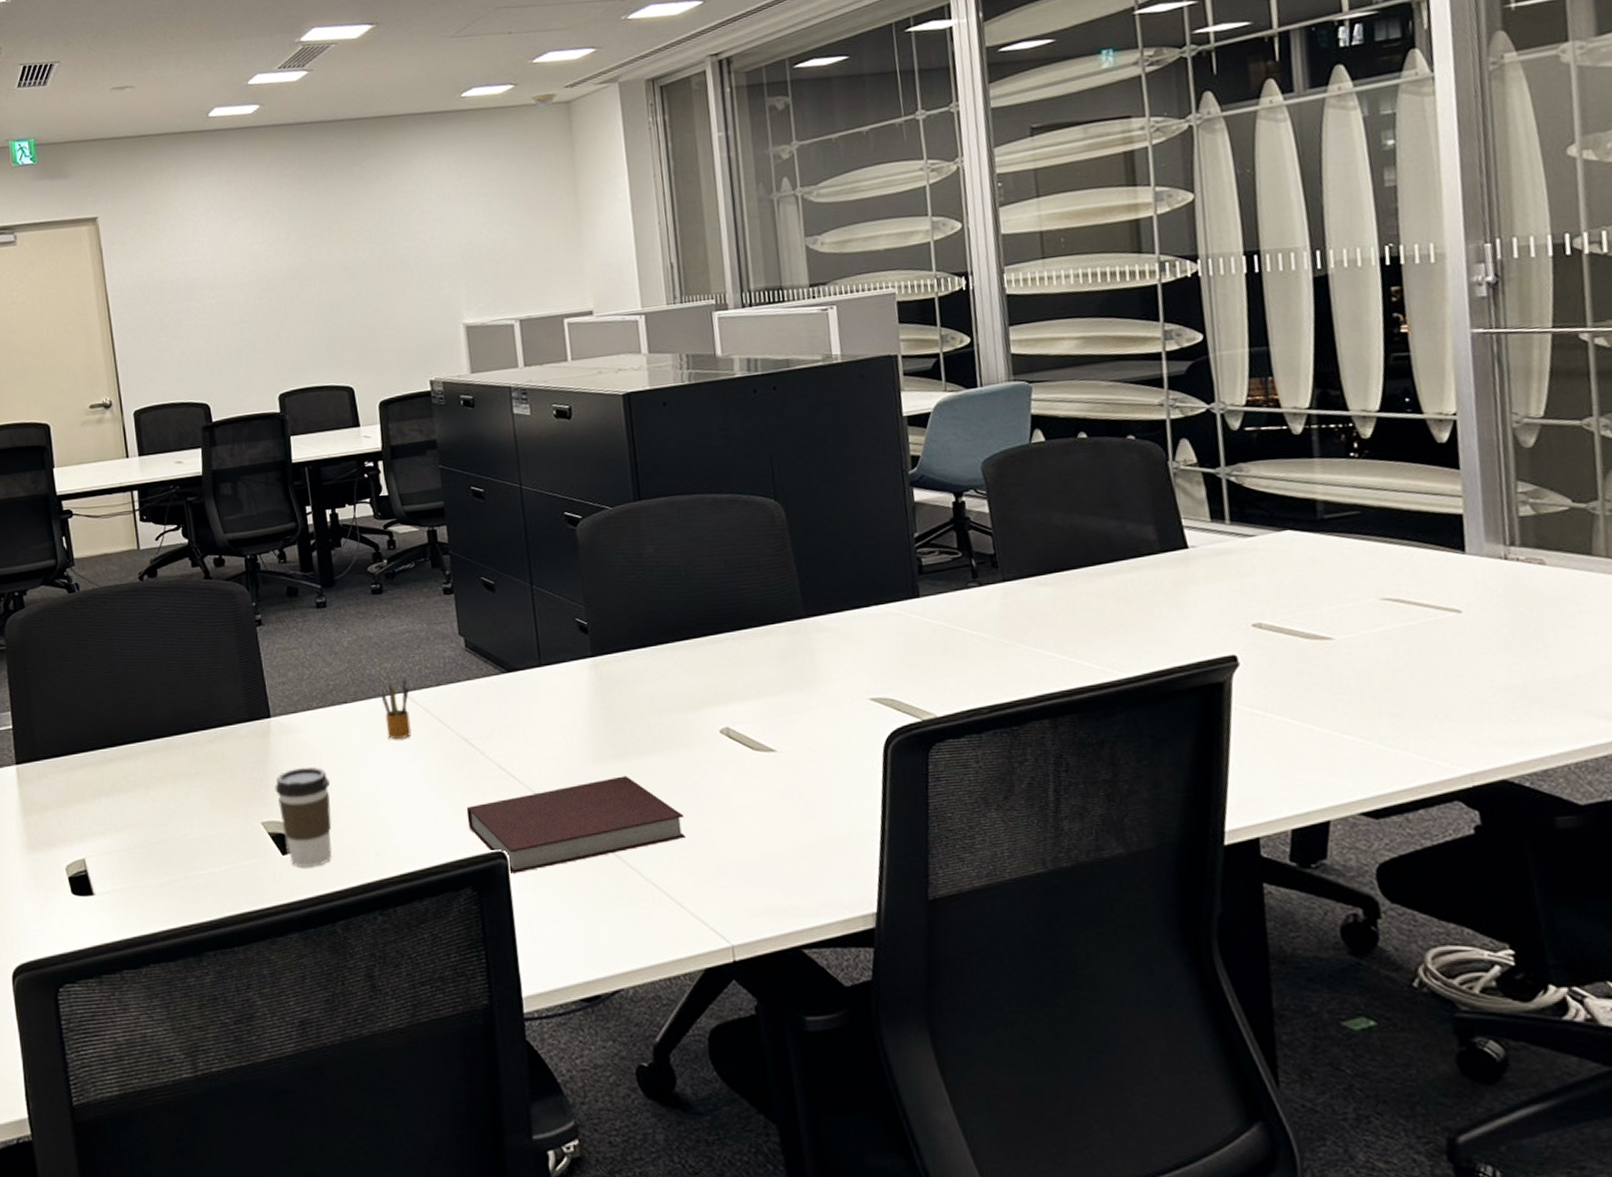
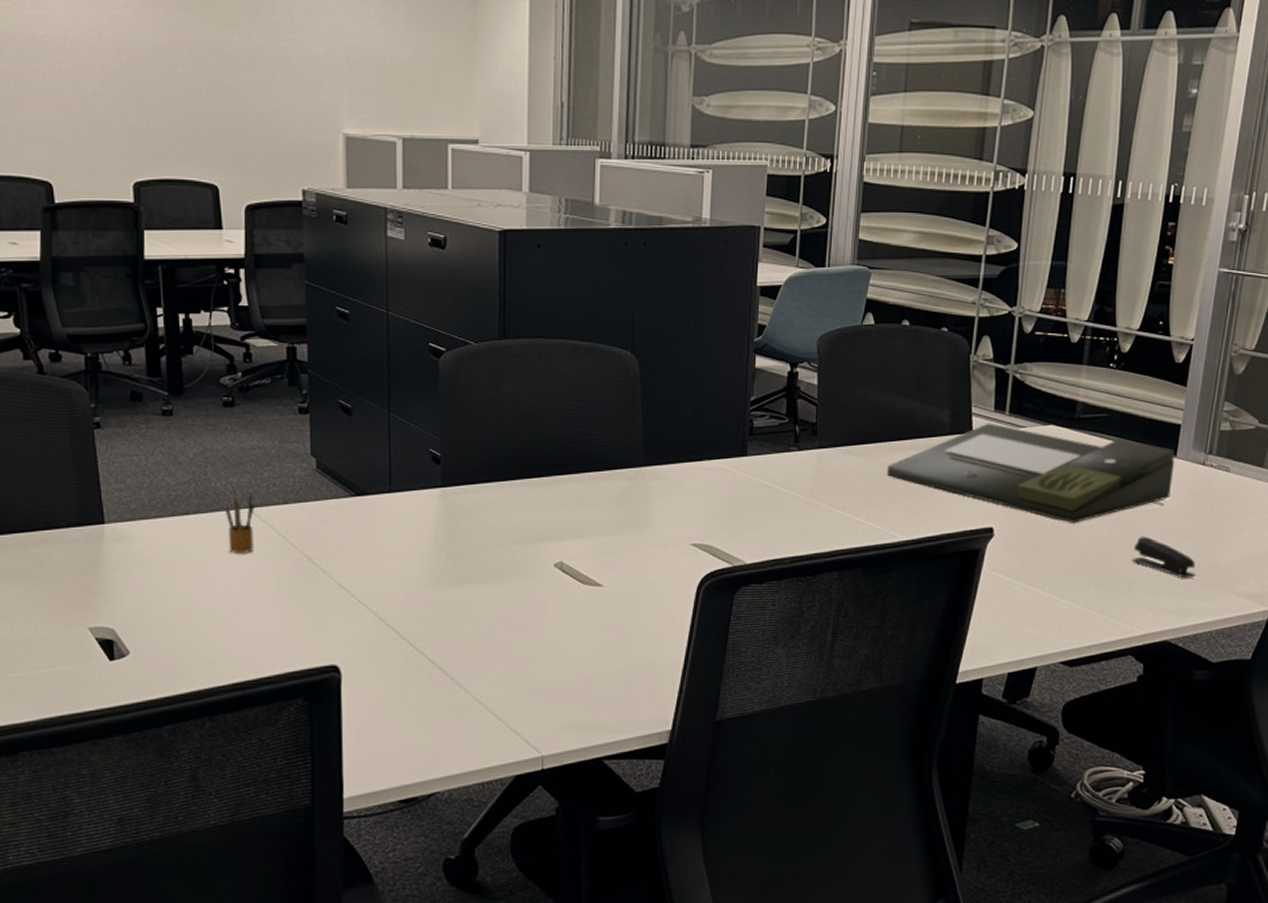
coffee cup: present [275,767,332,867] -> none [105,575,166,673]
notebook: present [466,776,687,874] -> none [304,601,513,686]
document tray: none [1087,535,1468,643] -> present [886,423,1176,523]
stapler: none [1431,651,1528,700] -> present [1131,536,1196,578]

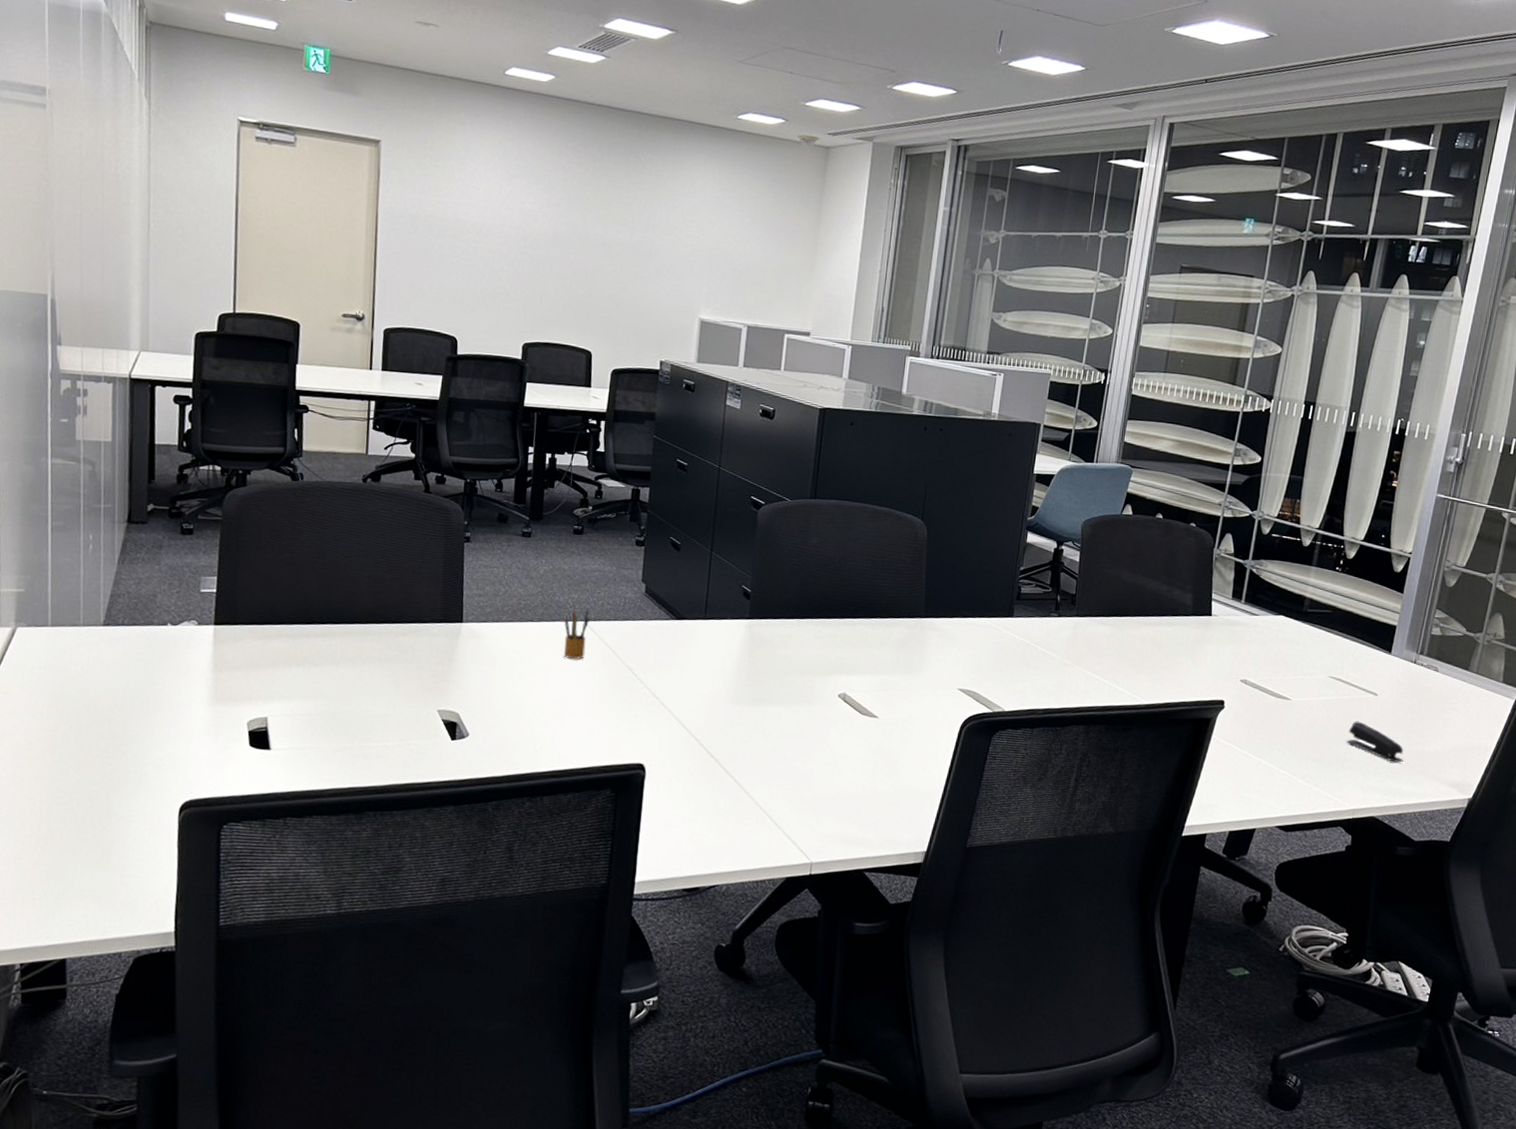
document tray: present [886,423,1176,523] -> none [1133,608,1390,704]

